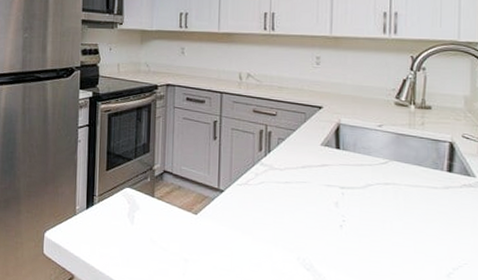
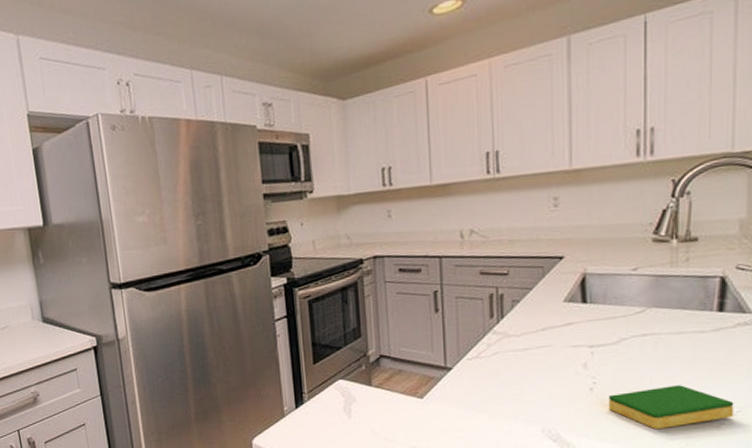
dish sponge: none [354,232,462,271] -> present [608,385,734,429]

